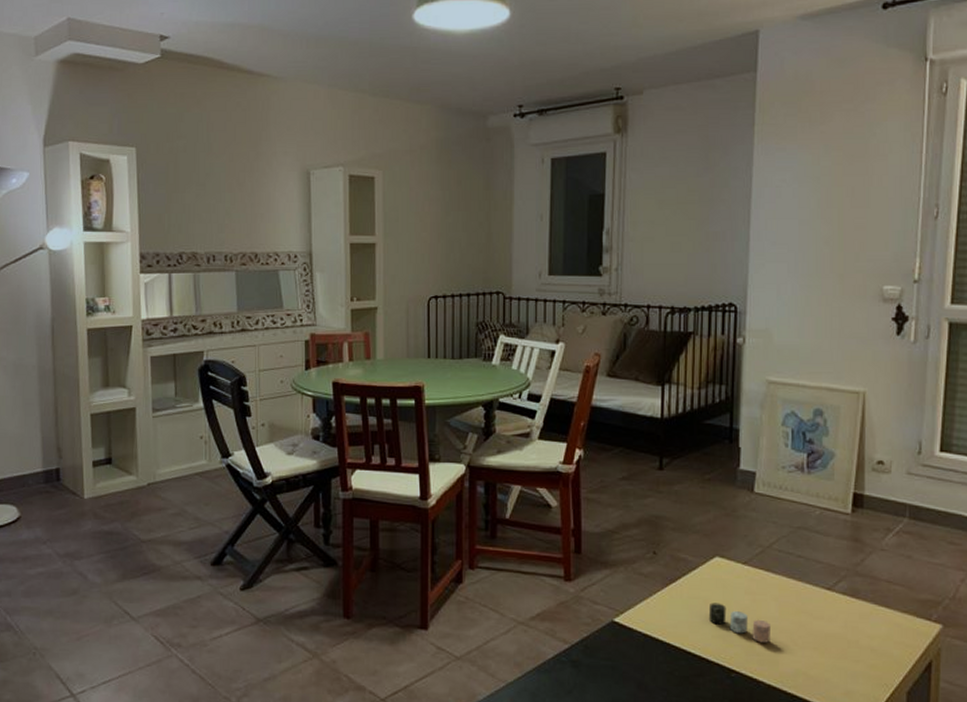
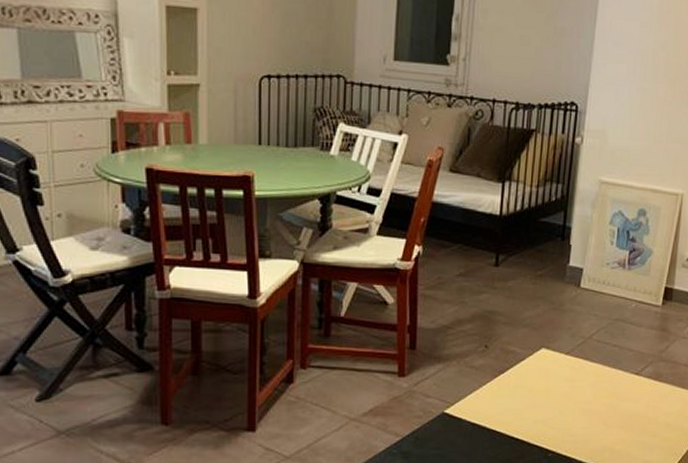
candle: present [708,602,770,643] -> none [531,391,585,425]

